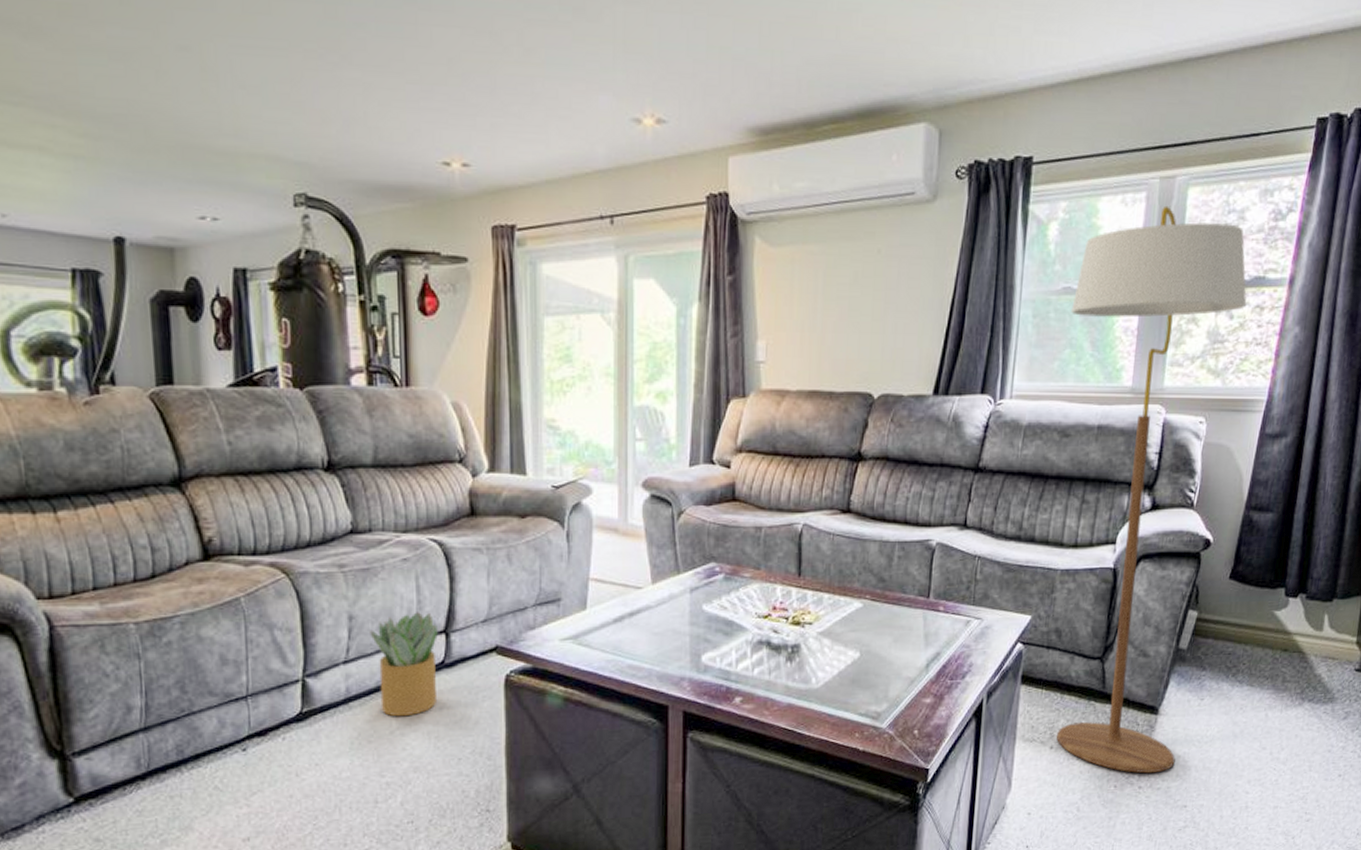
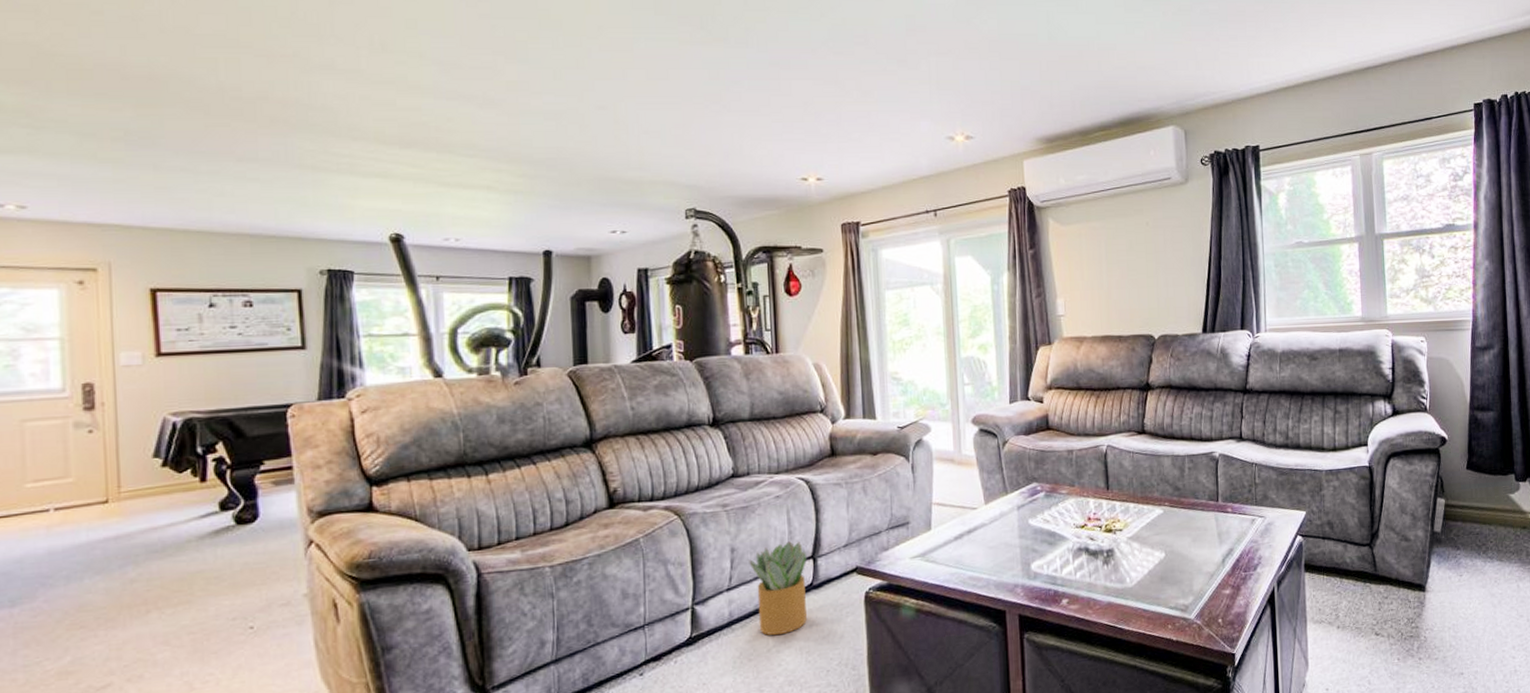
floor lamp: present [1056,205,1247,774] -> none [1305,175,1447,646]

